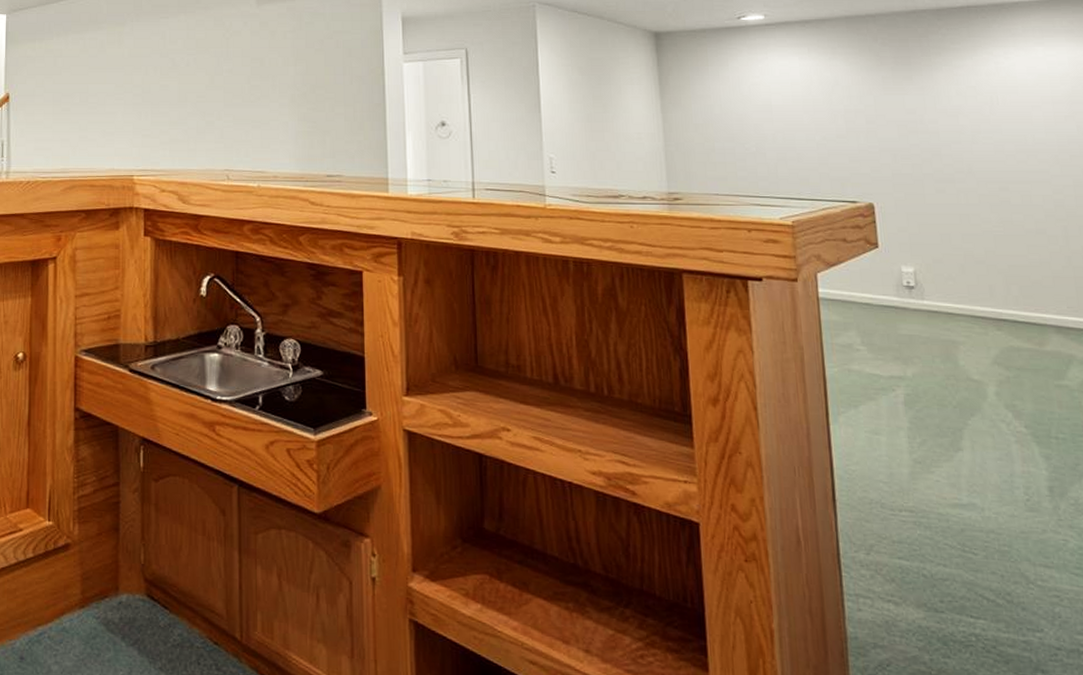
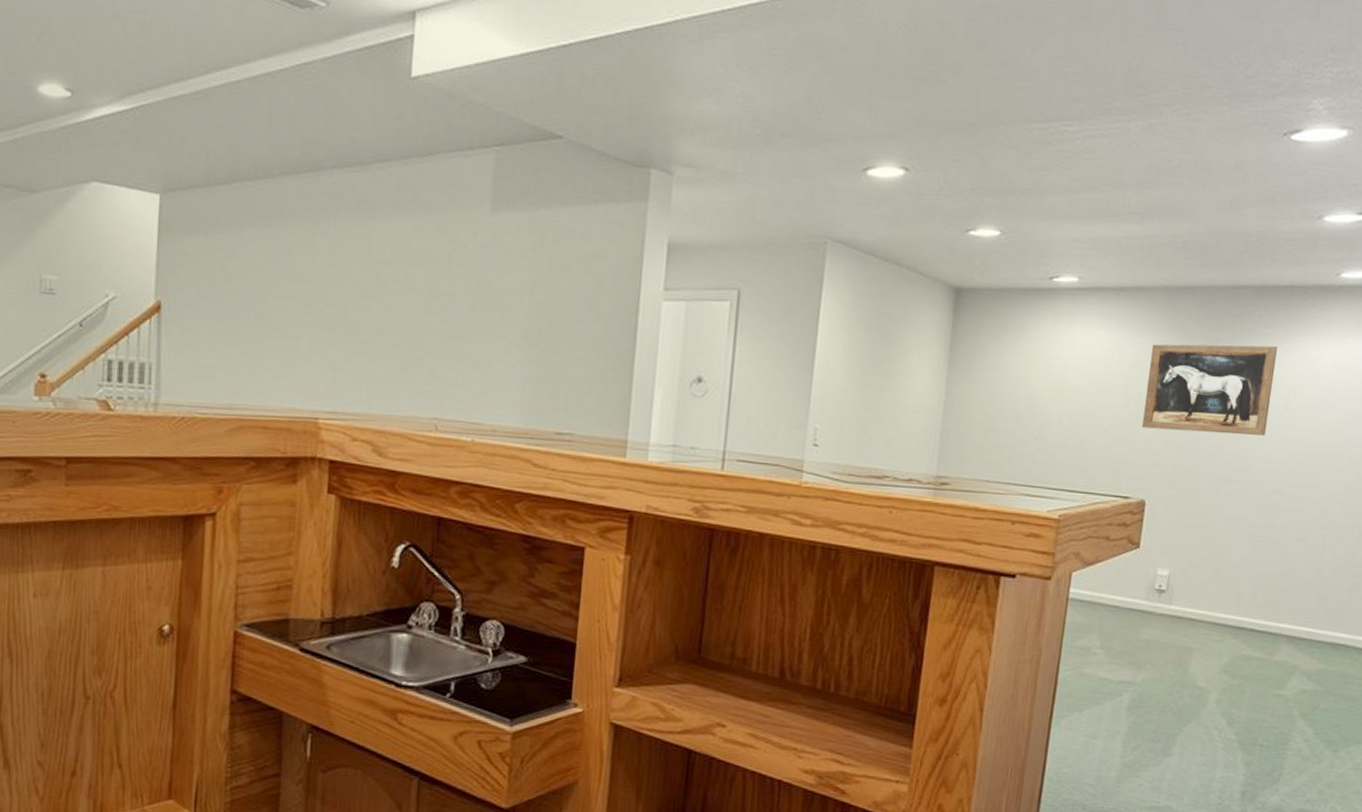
wall art: none [846,59,978,139] -> present [1142,344,1278,436]

